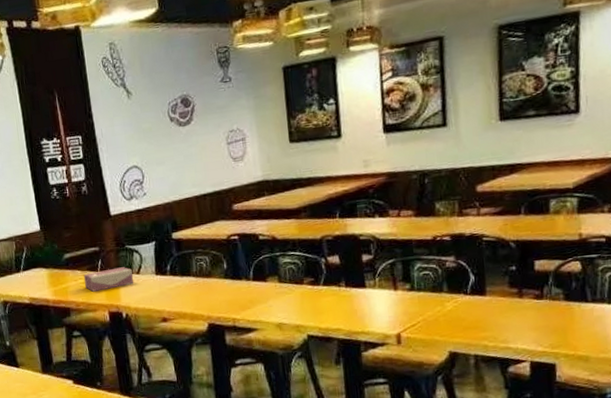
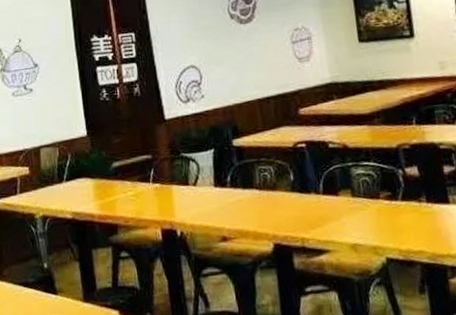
tissue box: present [83,267,134,292] -> none [133,177,191,206]

